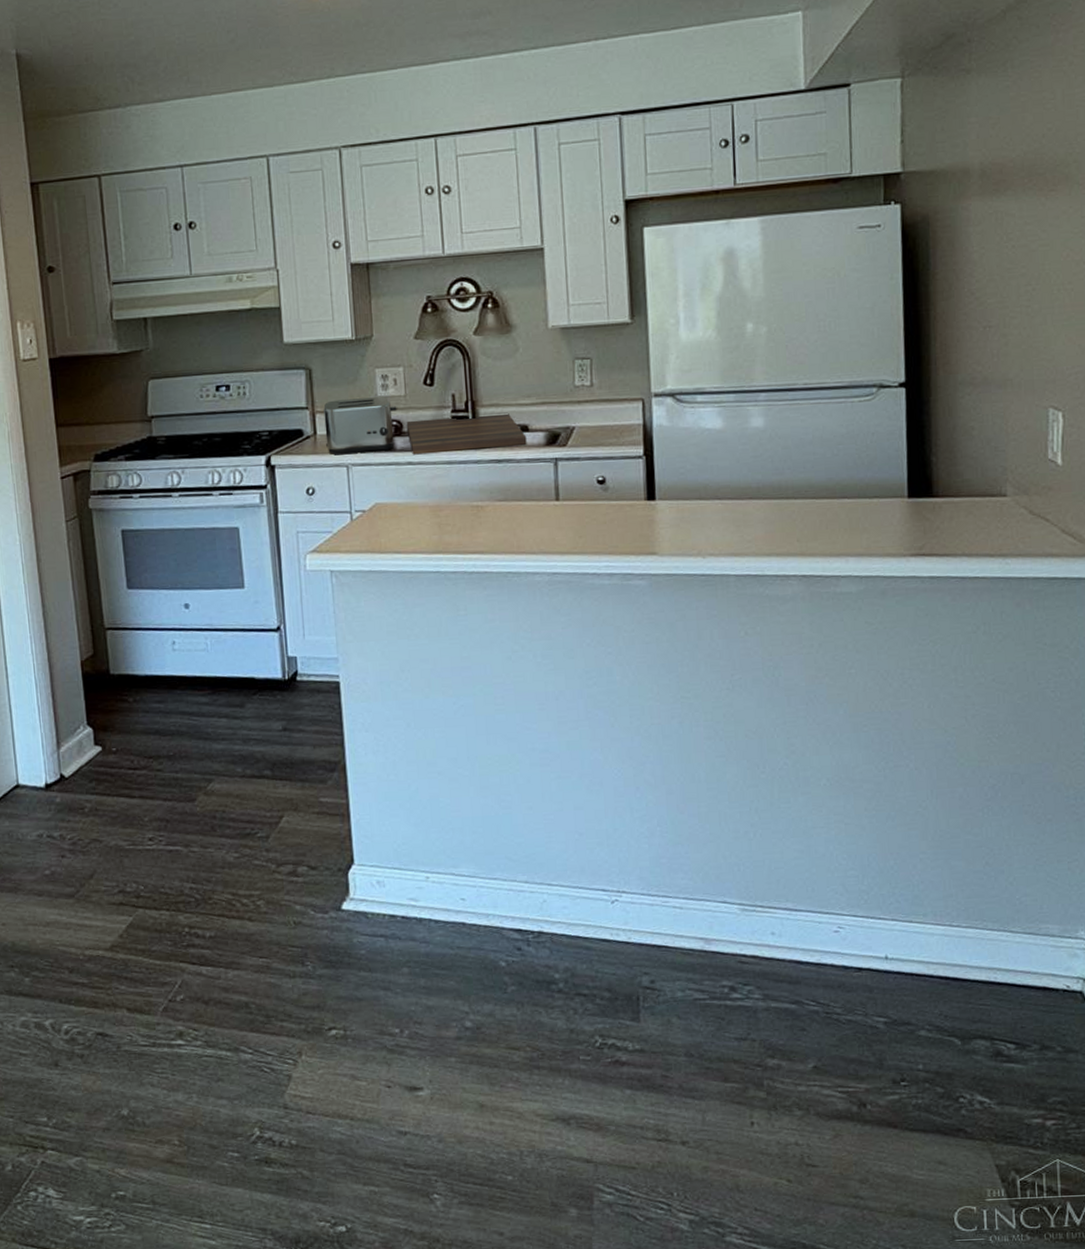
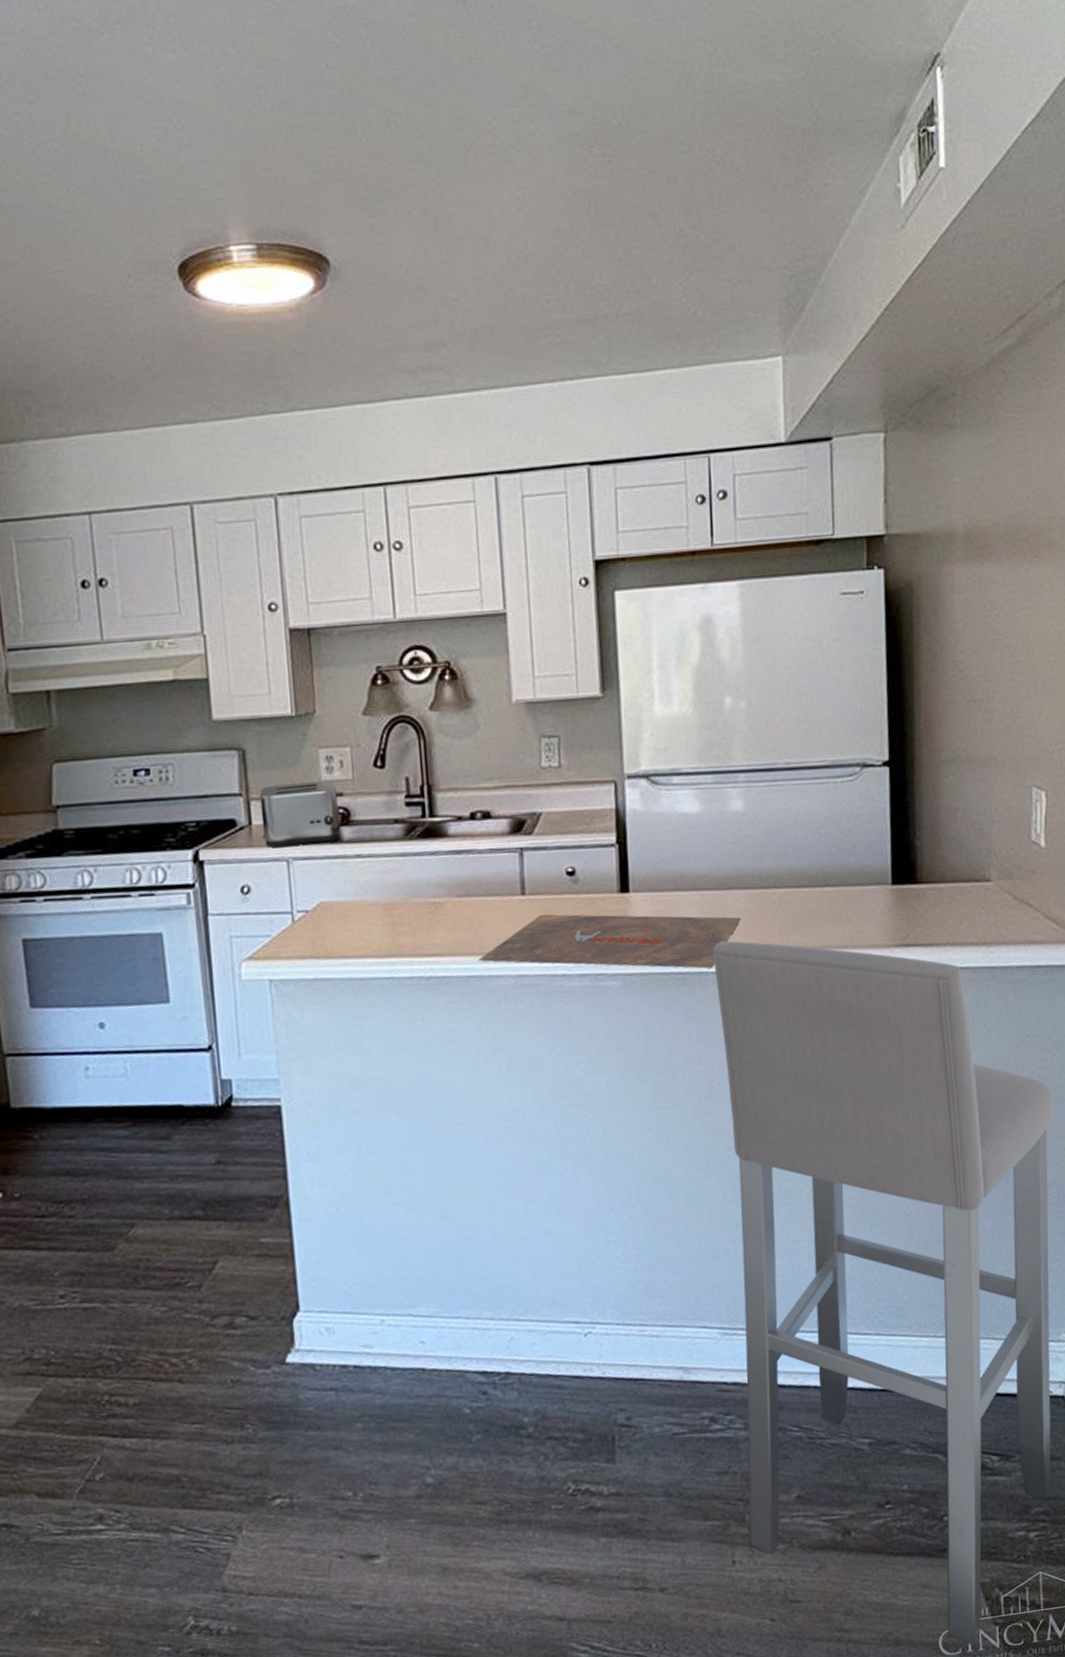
cutting board: present [406,412,527,455] -> none [354,797,489,847]
placemat: none [515,518,762,571] -> present [477,914,742,969]
bar stool: none [734,546,1073,1225] -> present [713,940,1055,1646]

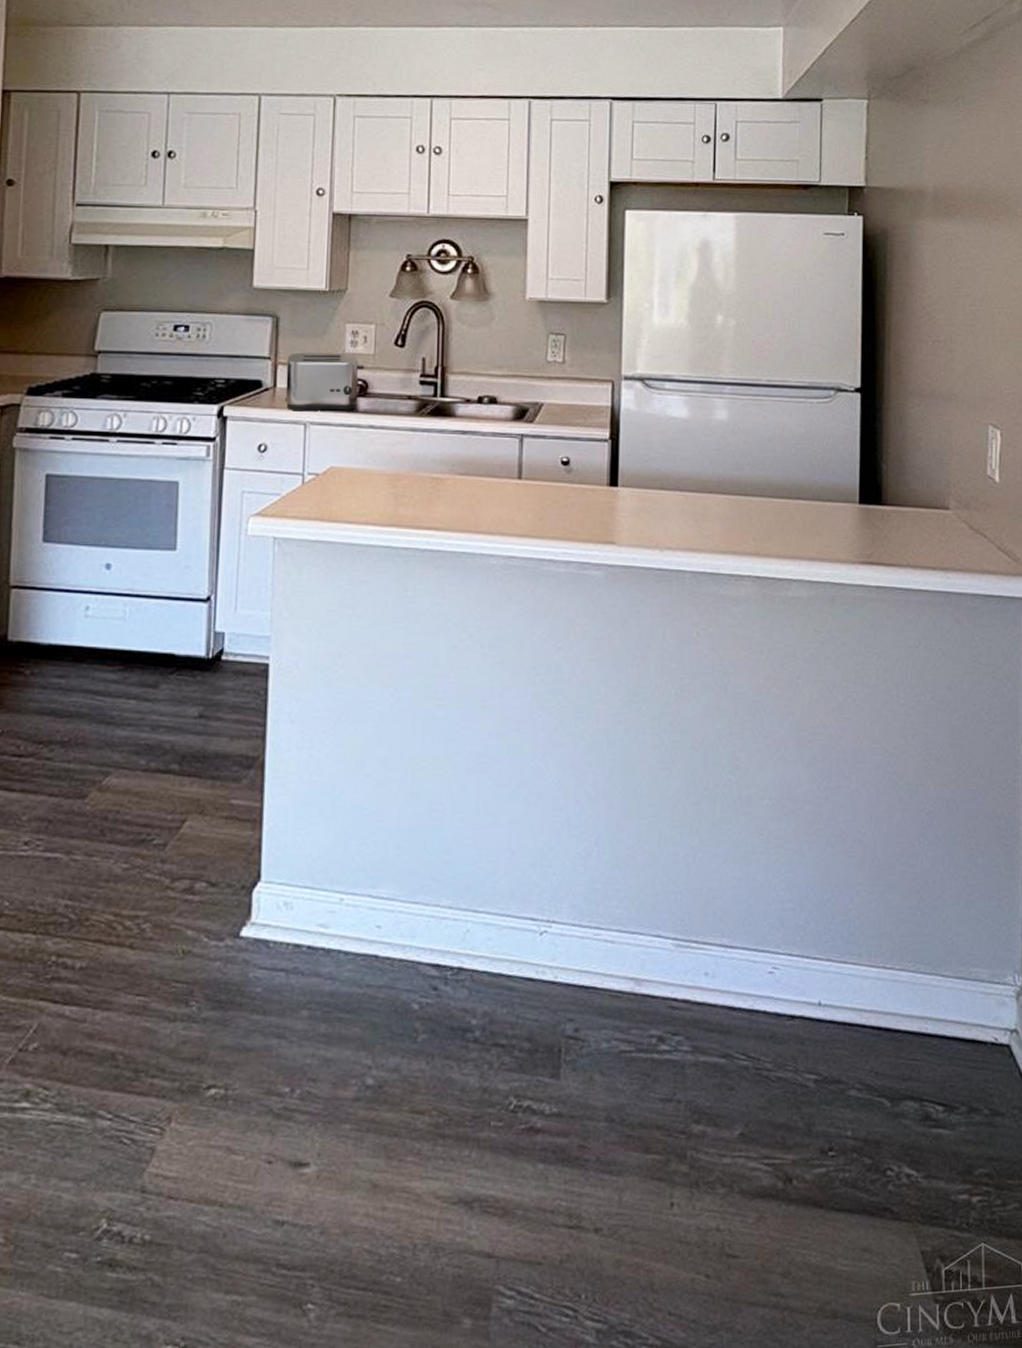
placemat: present [477,914,742,969] -> none [471,499,720,567]
bar stool: present [713,940,1055,1646] -> none [689,542,1005,1326]

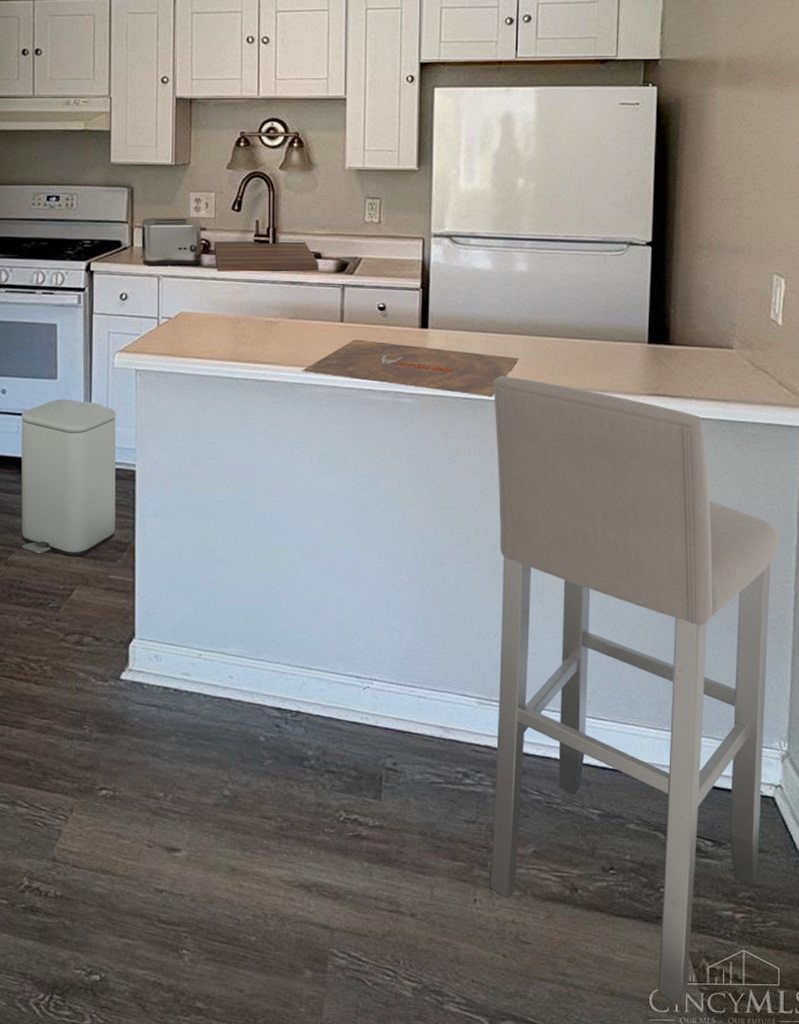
pedal bin: none [120,575,248,777] -> present [21,399,116,557]
cutting board: none [372,381,494,418] -> present [213,240,319,272]
placemat: none [471,499,720,567] -> present [301,339,519,396]
bar stool: none [689,542,1005,1326] -> present [489,376,779,1007]

